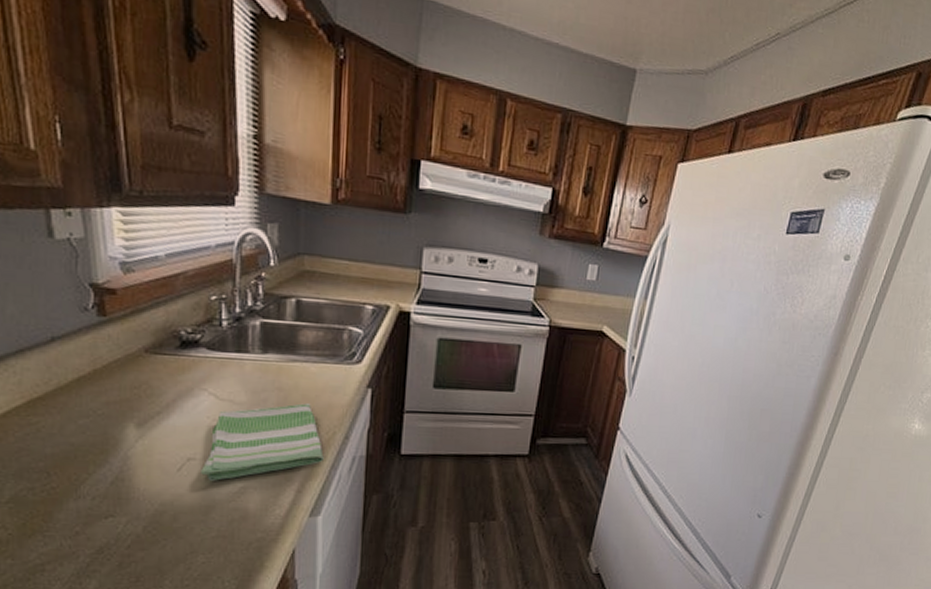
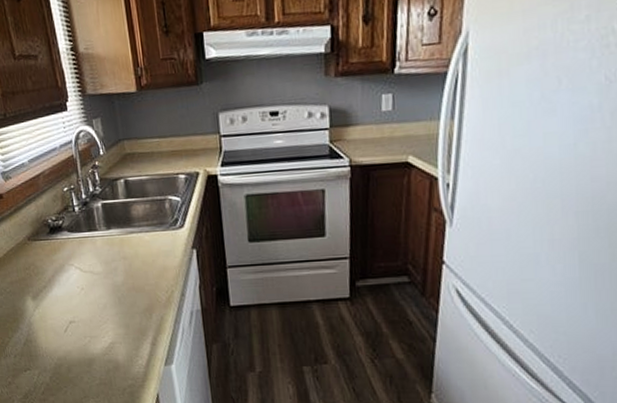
dish towel: present [201,403,324,481] -> none [80,268,168,339]

